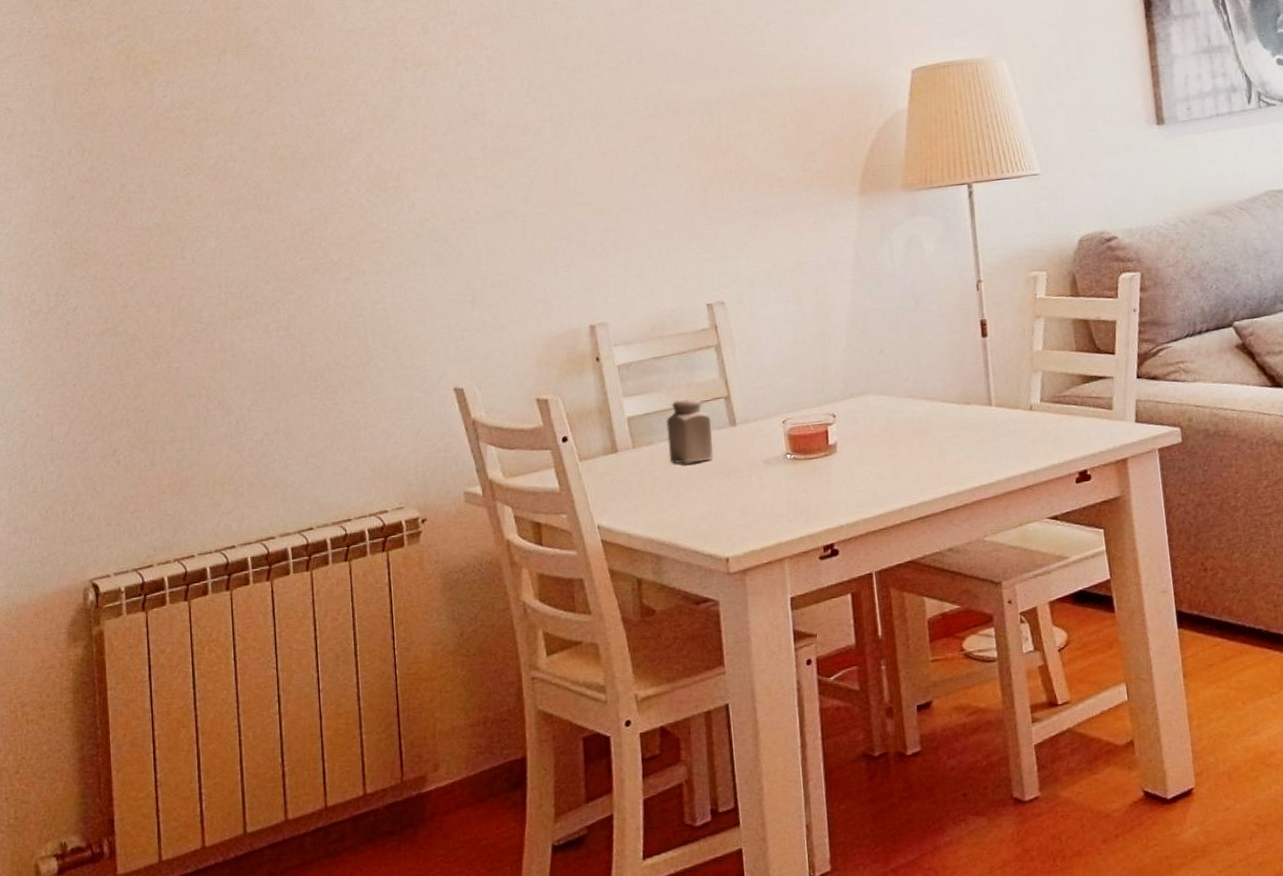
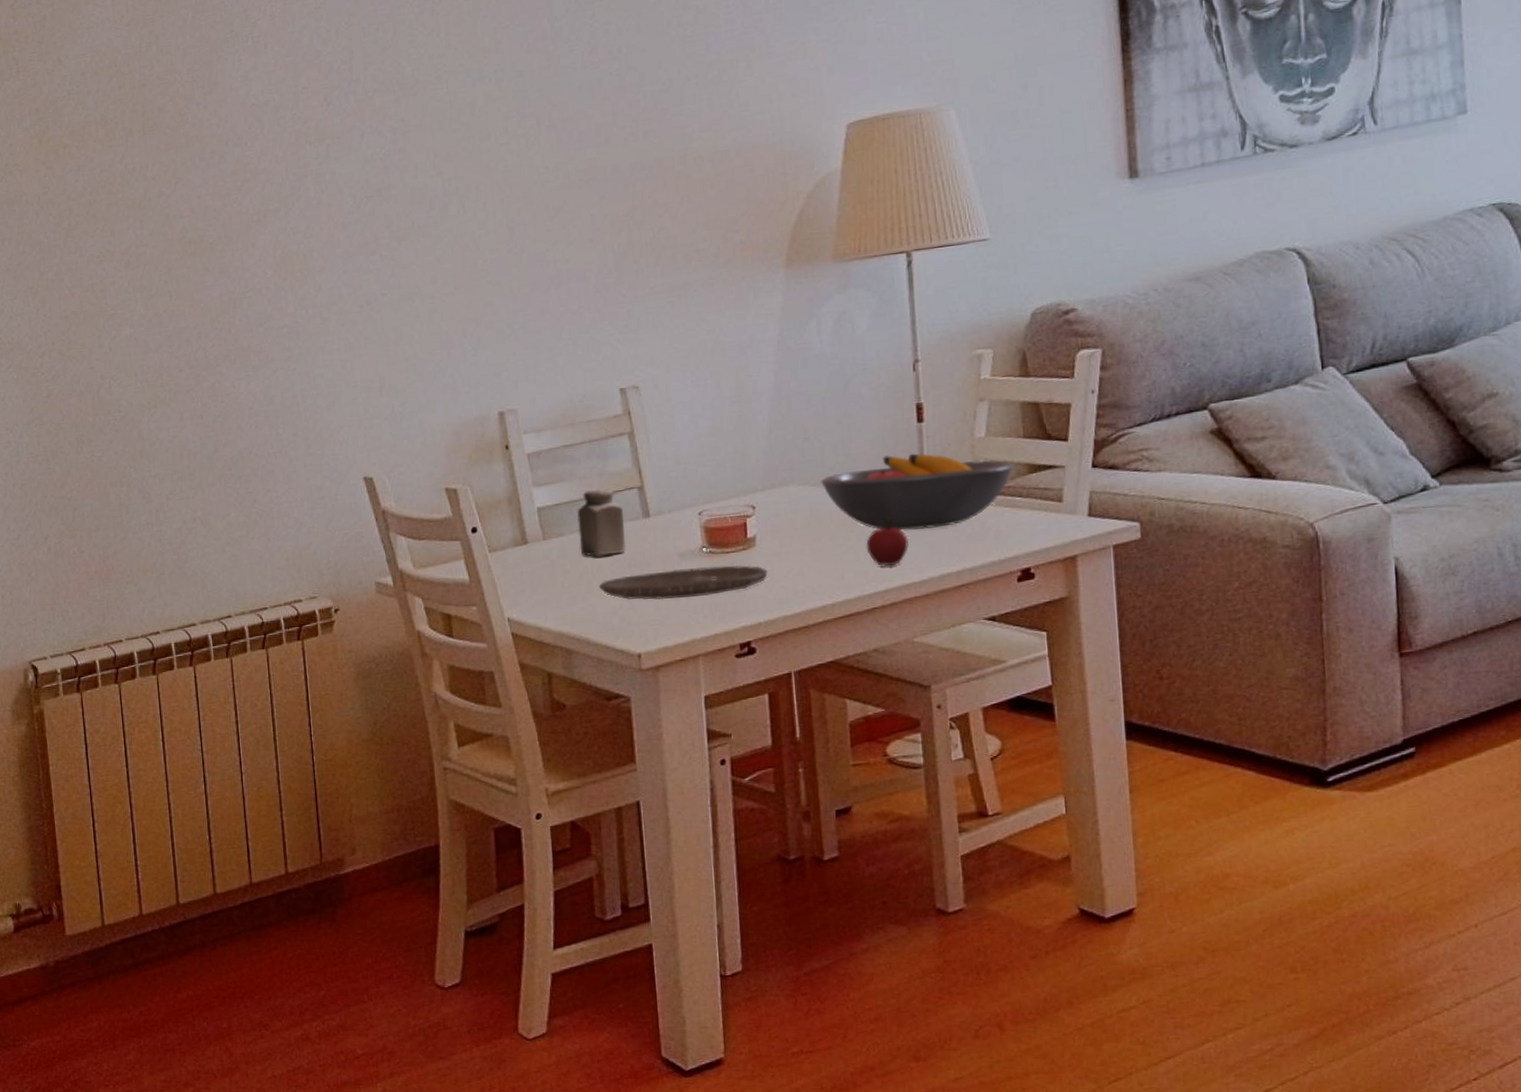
plate: none [687,471,849,506] -> present [598,565,768,600]
fruit bowl: none [895,365,1069,437] -> present [820,453,1015,531]
apple: none [939,423,977,470] -> present [866,516,909,567]

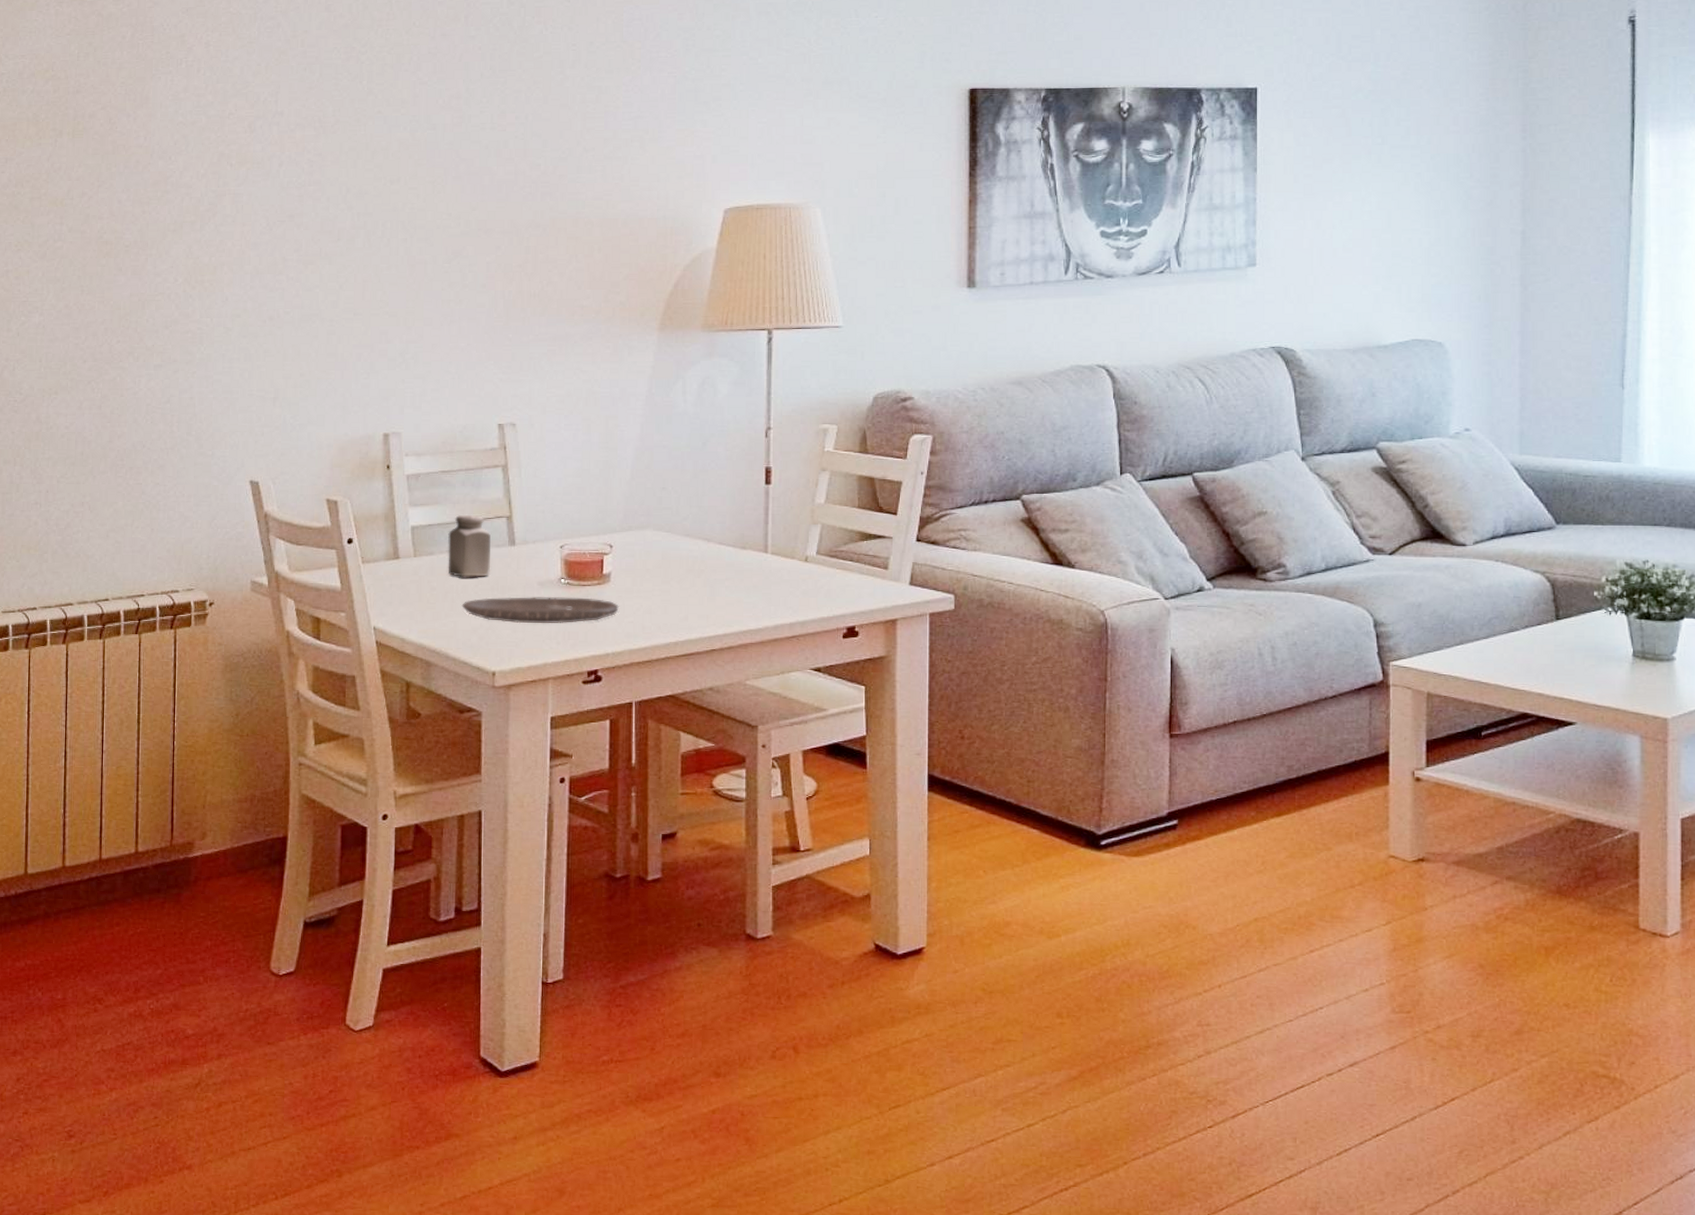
fruit bowl: present [820,453,1015,531] -> none [673,511,848,582]
apple: present [866,516,909,567] -> none [710,566,748,613]

